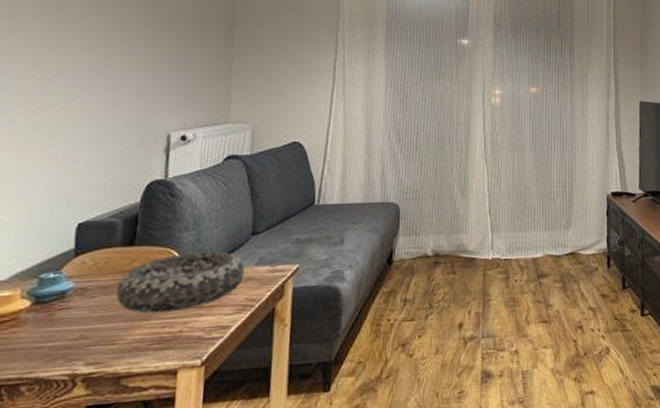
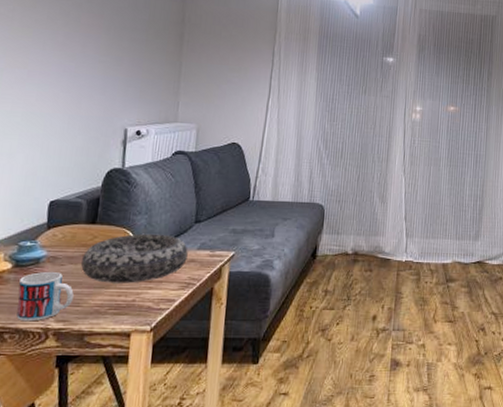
mug: none [36,305,108,369] -> present [16,271,74,322]

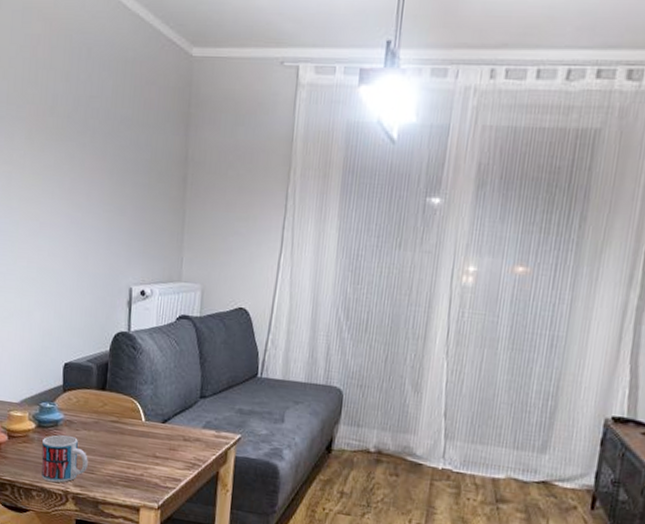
decorative bowl: present [81,233,188,283] -> none [94,405,193,457]

